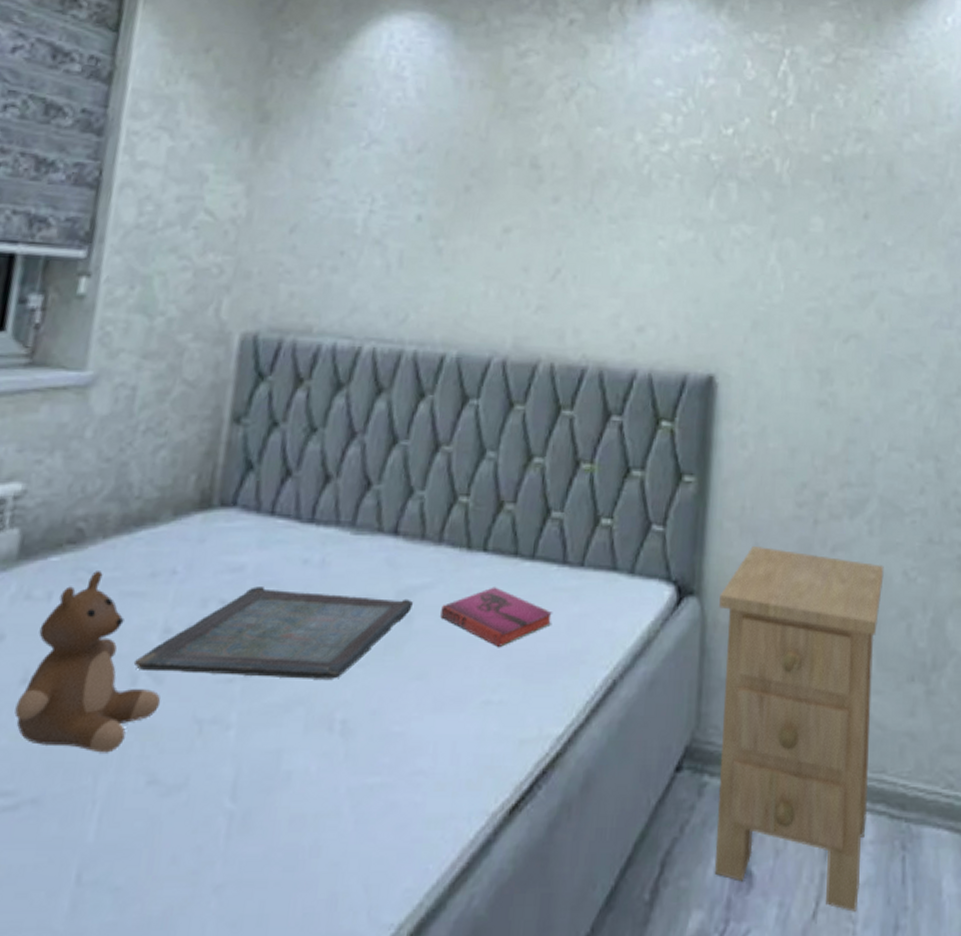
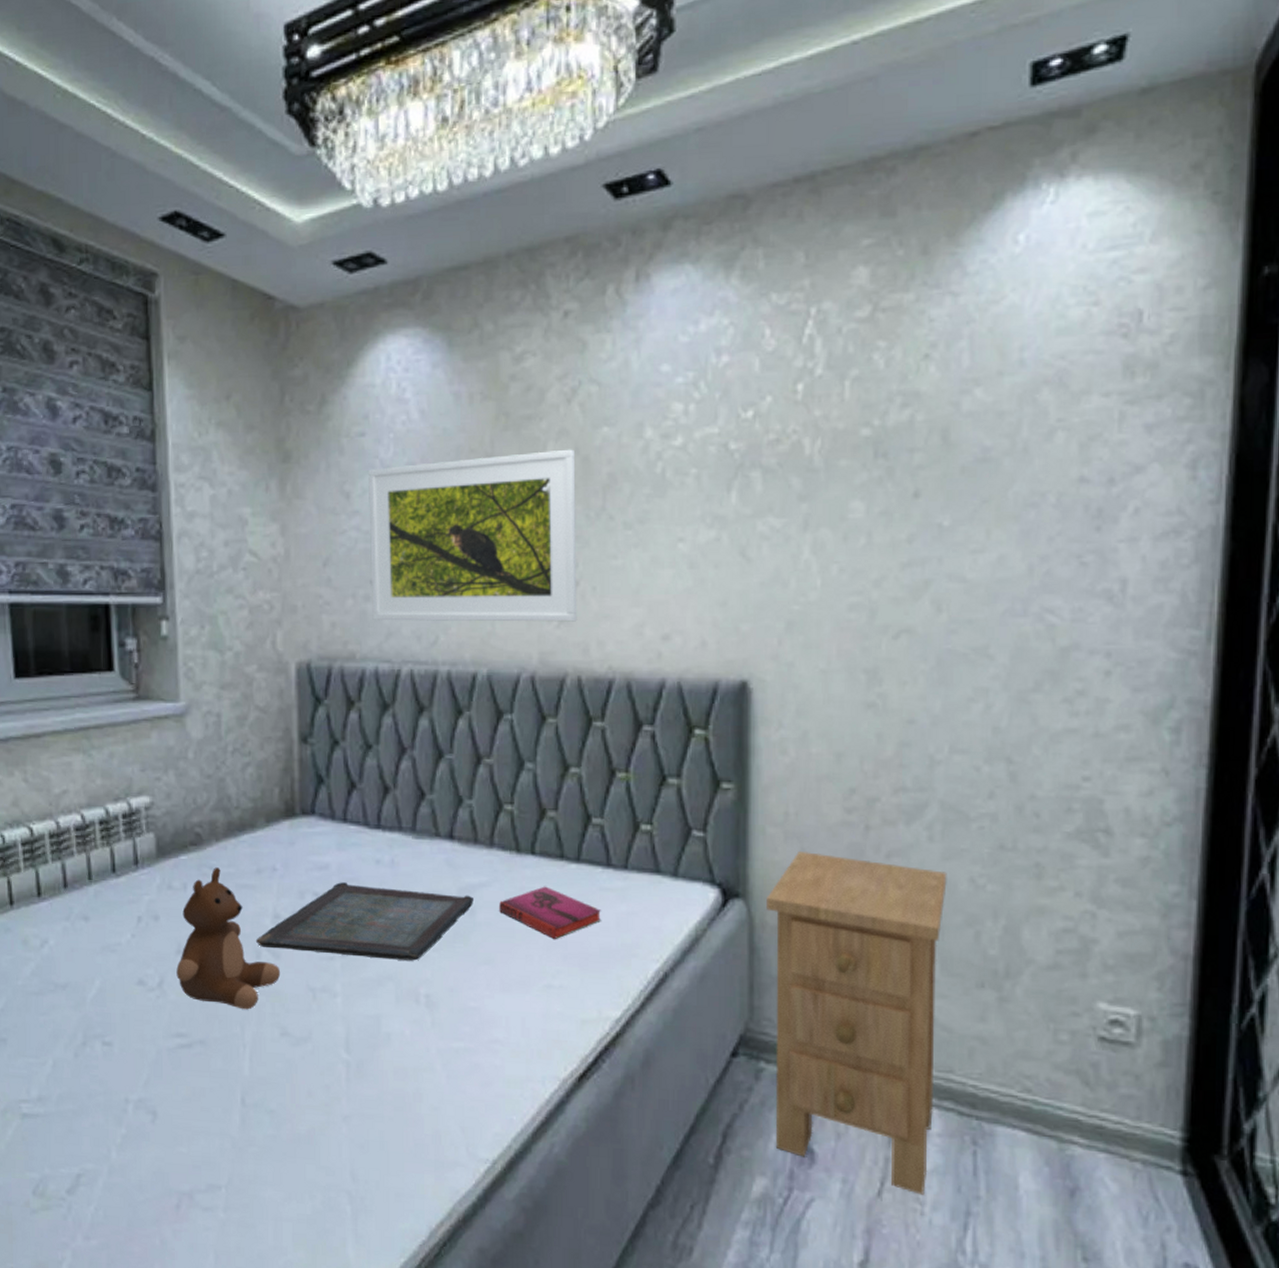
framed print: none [338,139,568,309] -> present [368,449,577,622]

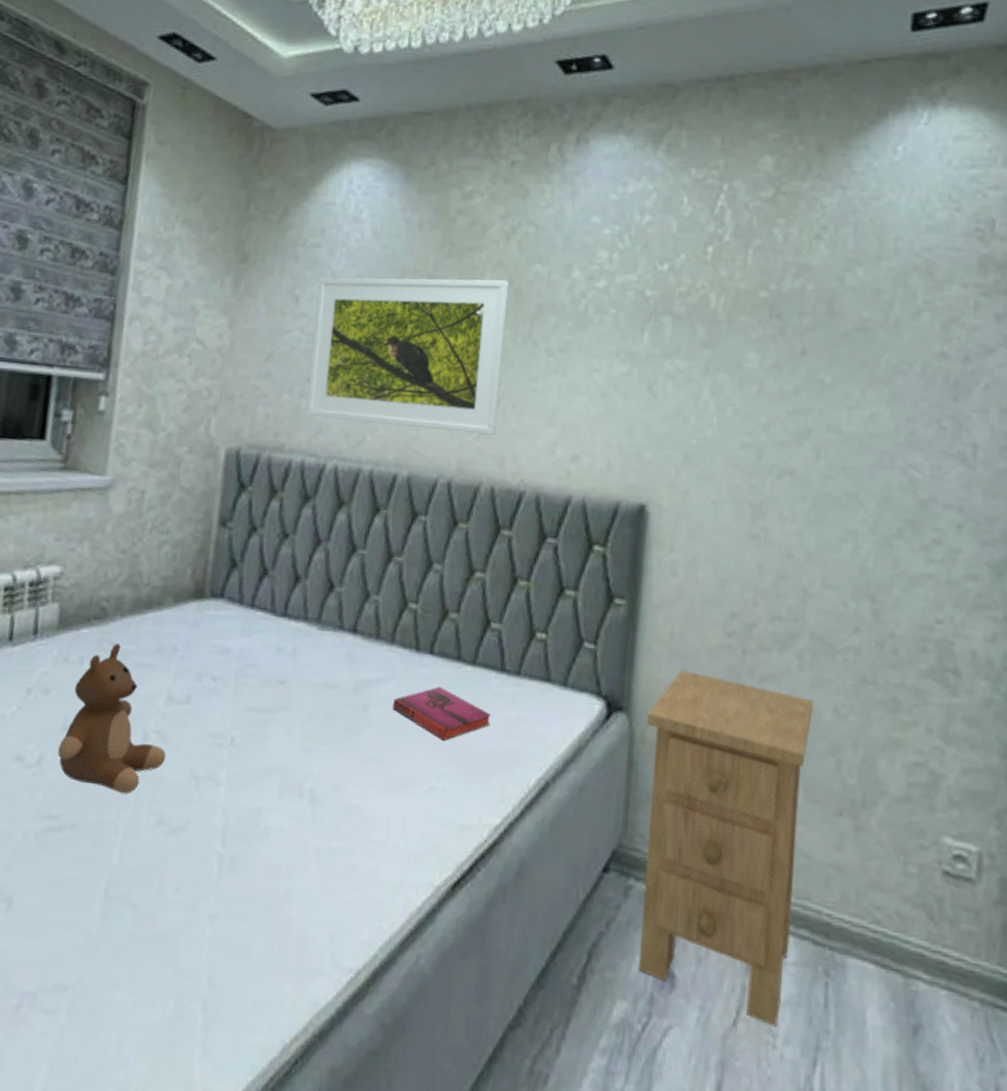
serving tray: present [255,882,475,961] -> none [145,668,370,754]

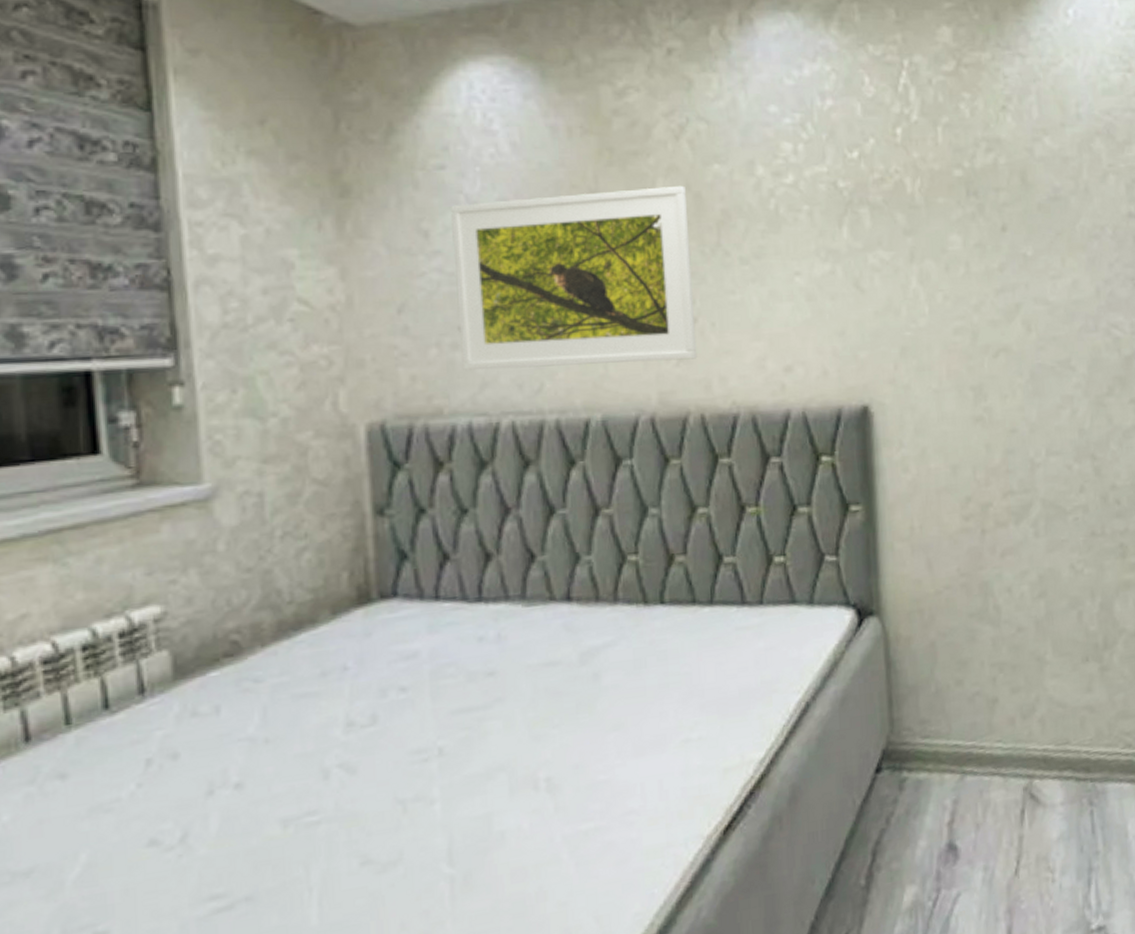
teddy bear: present [57,643,167,794] -> none [207,678,359,848]
hardback book: present [393,686,492,741] -> none [627,635,740,690]
nightstand: present [638,669,814,1027] -> none [899,561,1056,864]

